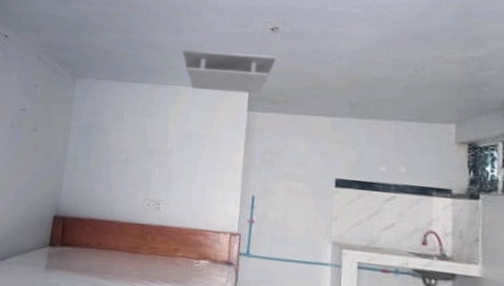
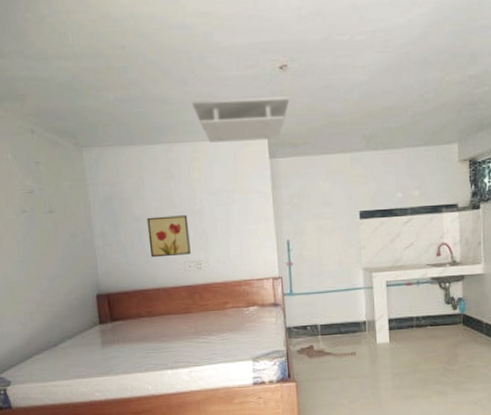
wall art: none [113,149,157,193] -> present [146,215,191,258]

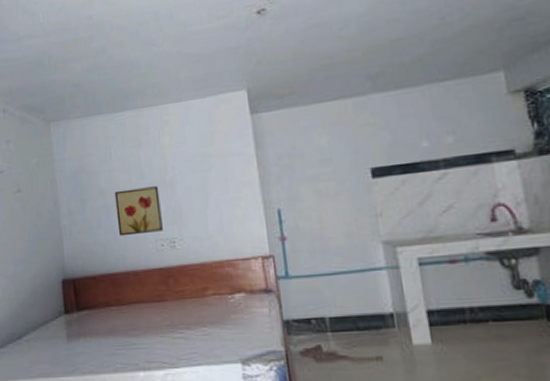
ceiling light: present [191,96,290,143] -> none [160,42,271,104]

